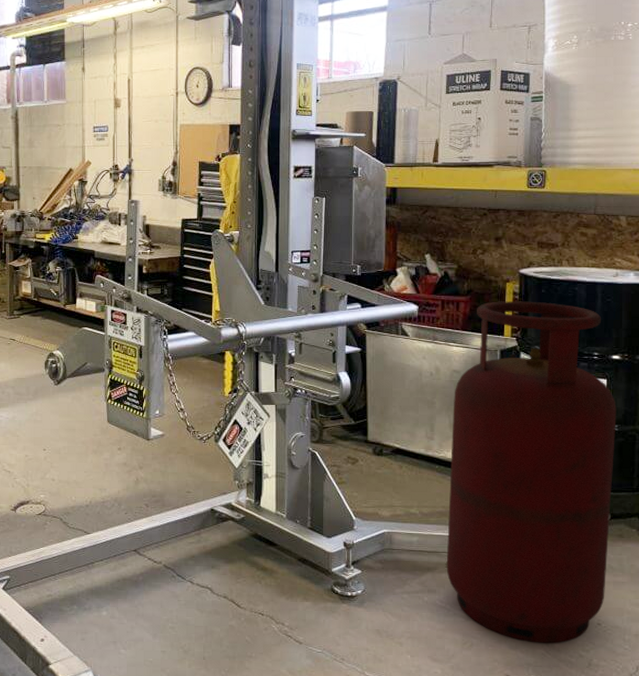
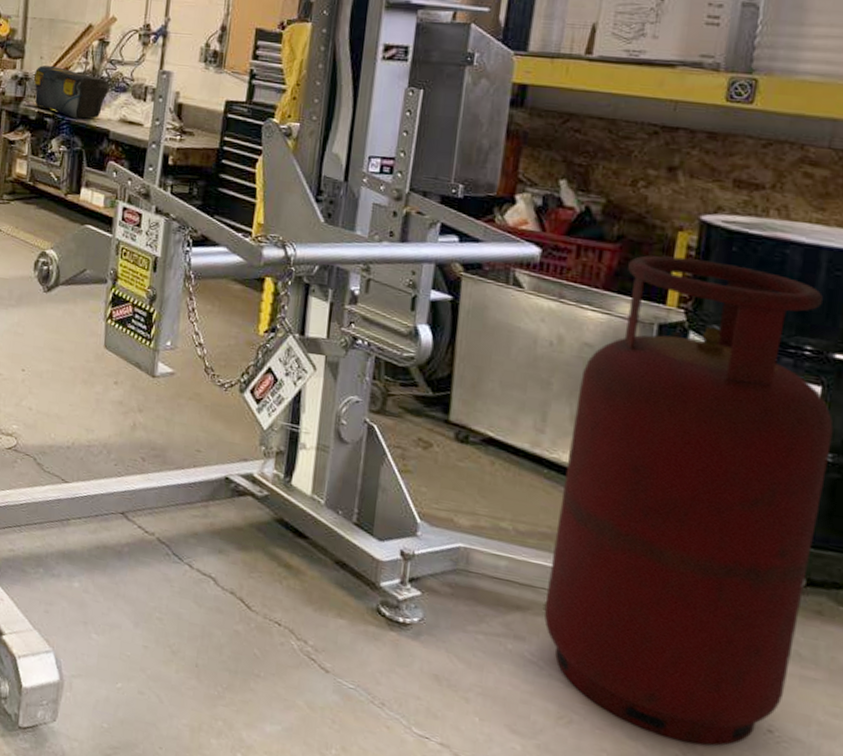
toolbox: none [29,204,91,245] -> present [33,65,110,119]

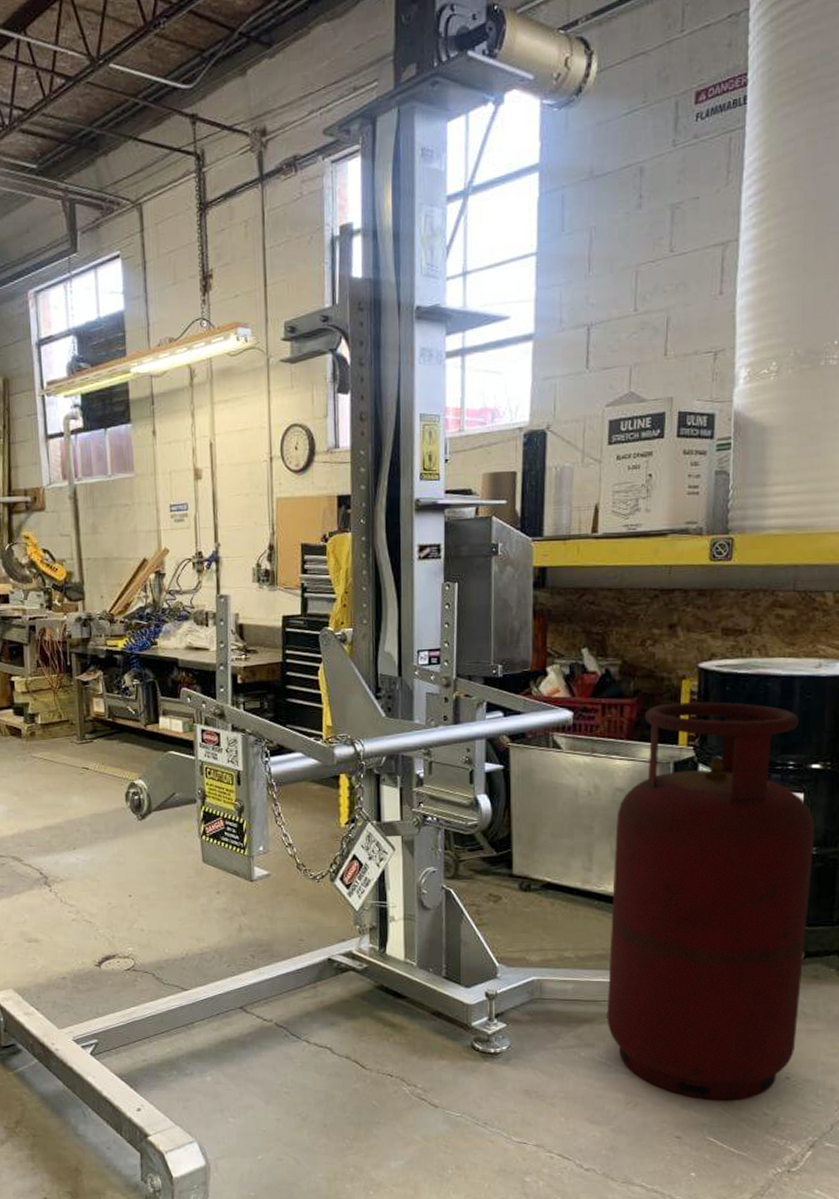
toolbox: present [33,65,110,119] -> none [97,604,172,652]

